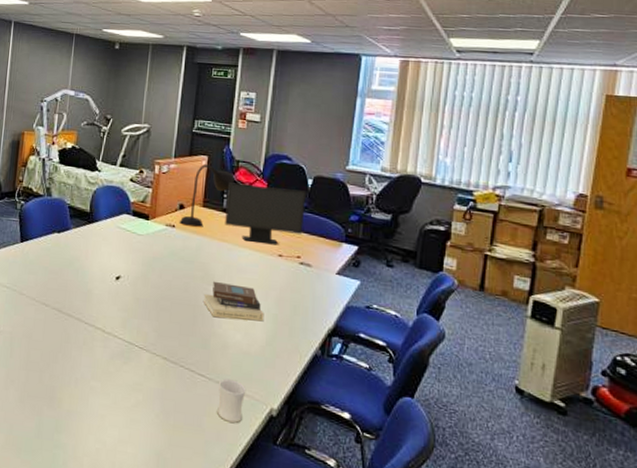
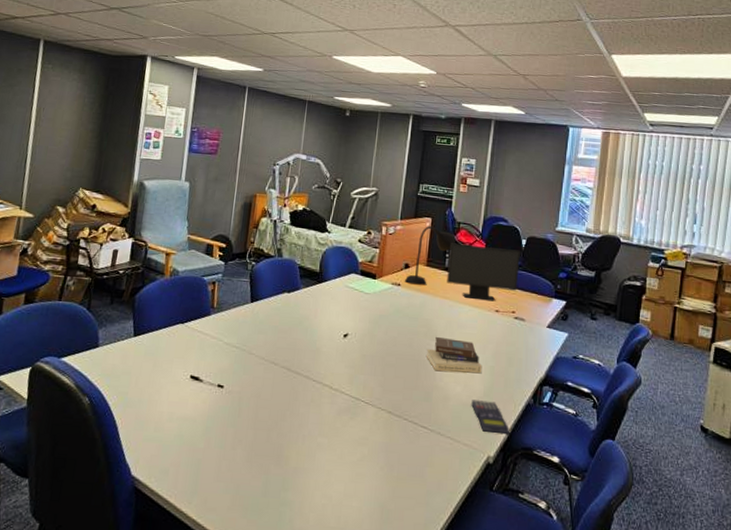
mug: present [217,378,247,424] -> none [438,429,466,473]
calculator: none [252,348,294,386] -> present [471,400,509,434]

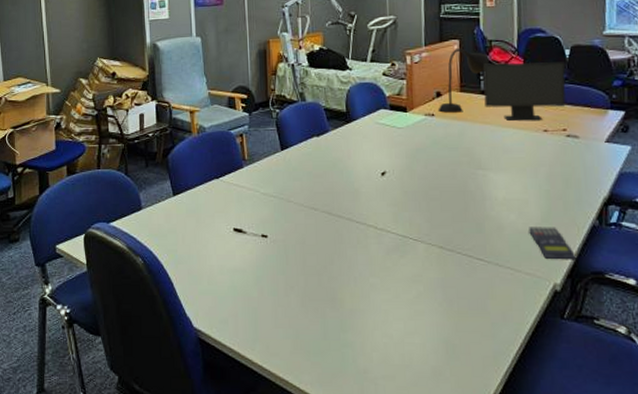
books: present [426,336,482,374] -> none [472,164,537,201]

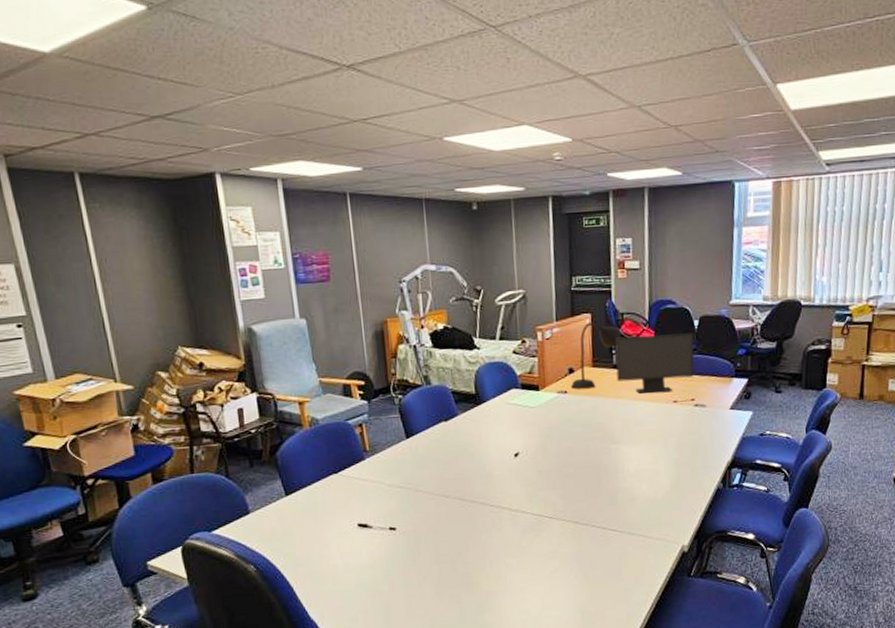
calculator: present [529,227,575,259] -> none [659,493,701,523]

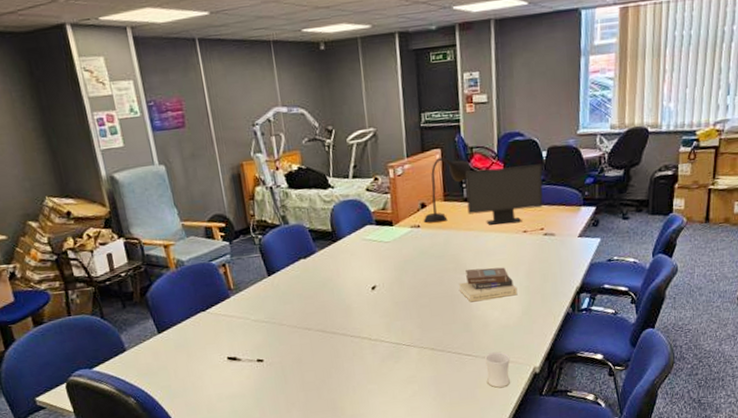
books: none [605,438,667,474] -> present [458,267,518,303]
mug: none [631,527,658,567] -> present [485,351,511,388]

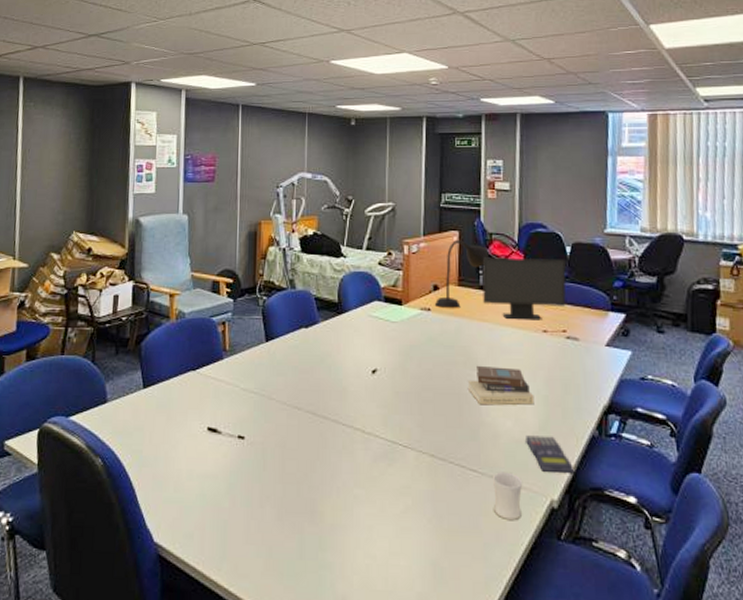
calculator: none [511,318,552,347] -> present [526,435,573,473]

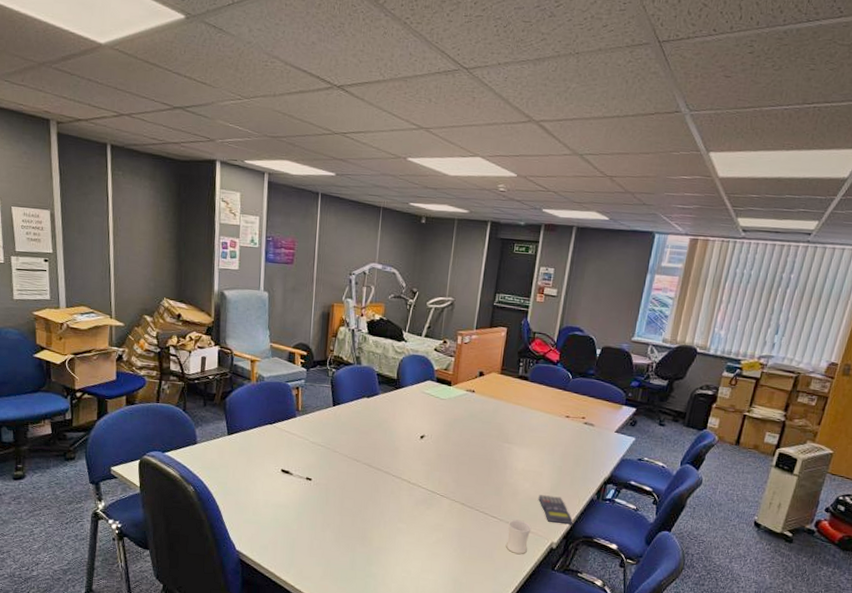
desk lamp: present [435,240,489,309] -> none [479,335,531,393]
books: present [467,365,535,406] -> none [497,439,551,473]
computer monitor: present [482,257,566,321] -> none [520,352,594,408]

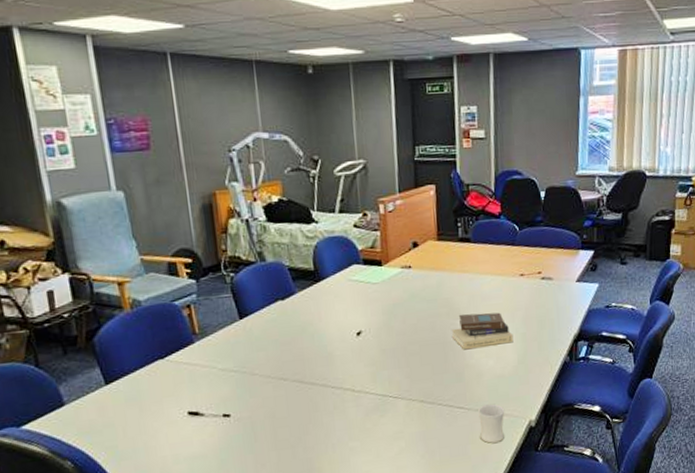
books: none [497,439,551,473] -> present [451,312,514,350]
calculator: present [538,495,573,524] -> none [506,367,548,399]

